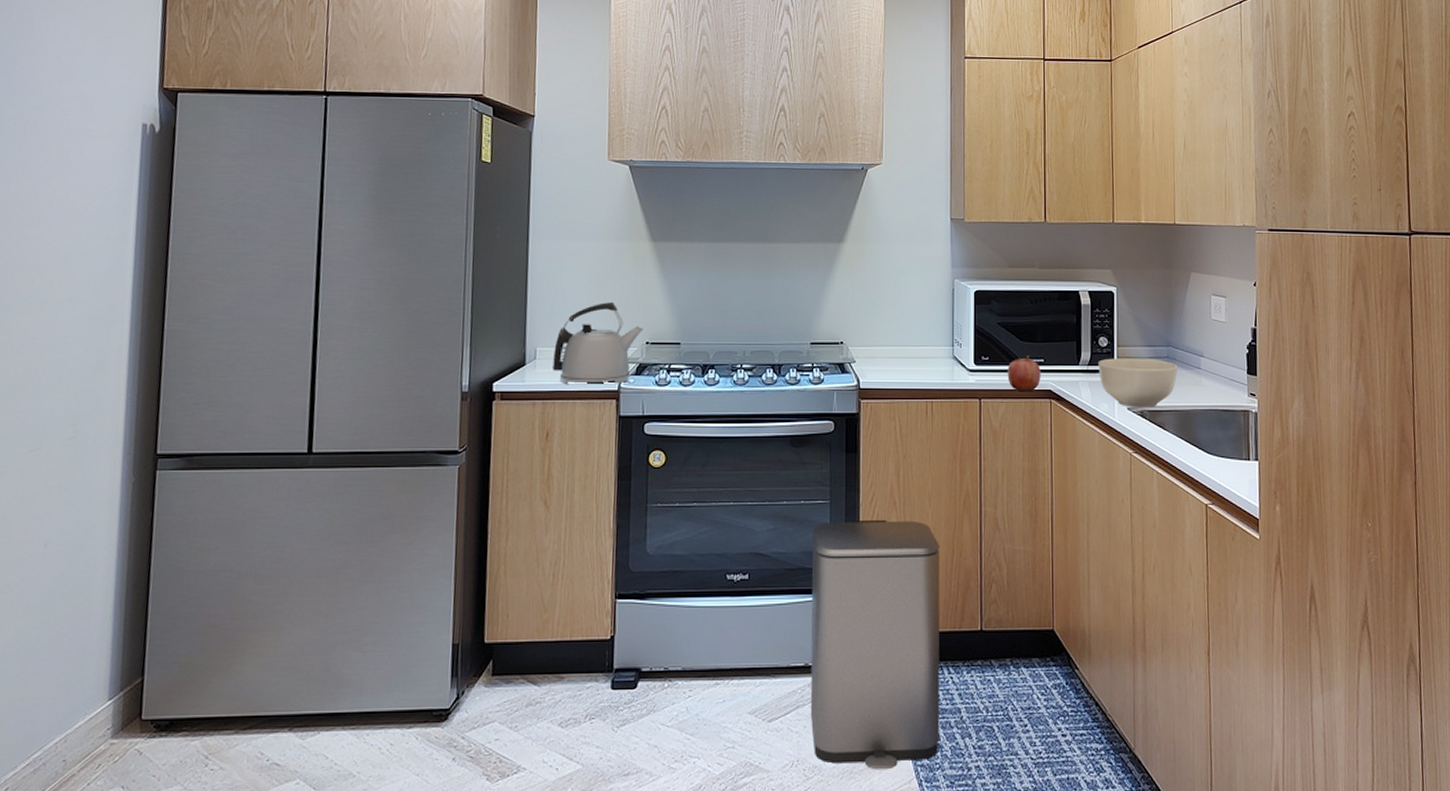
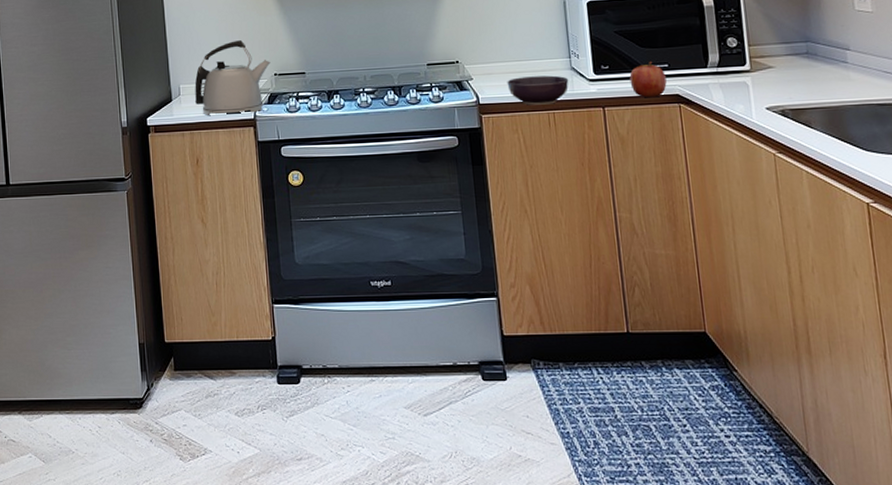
pedal bin: present [810,519,940,770] -> none [447,227,595,464]
bowl: none [889,363,950,393] -> present [507,75,569,105]
bowl: present [1098,358,1178,408] -> none [728,56,821,107]

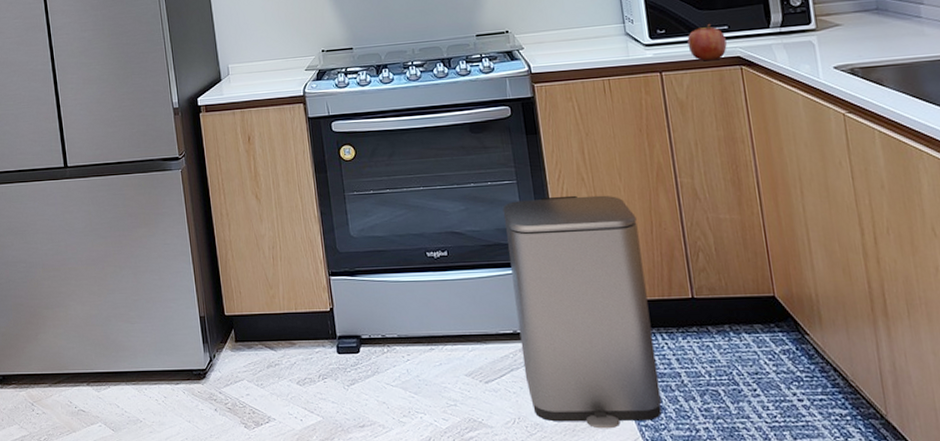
kettle: present [194,40,271,115] -> none [243,18,318,94]
pedal bin: none [447,227,595,464] -> present [502,195,662,429]
bowl: present [507,75,569,105] -> none [559,41,624,73]

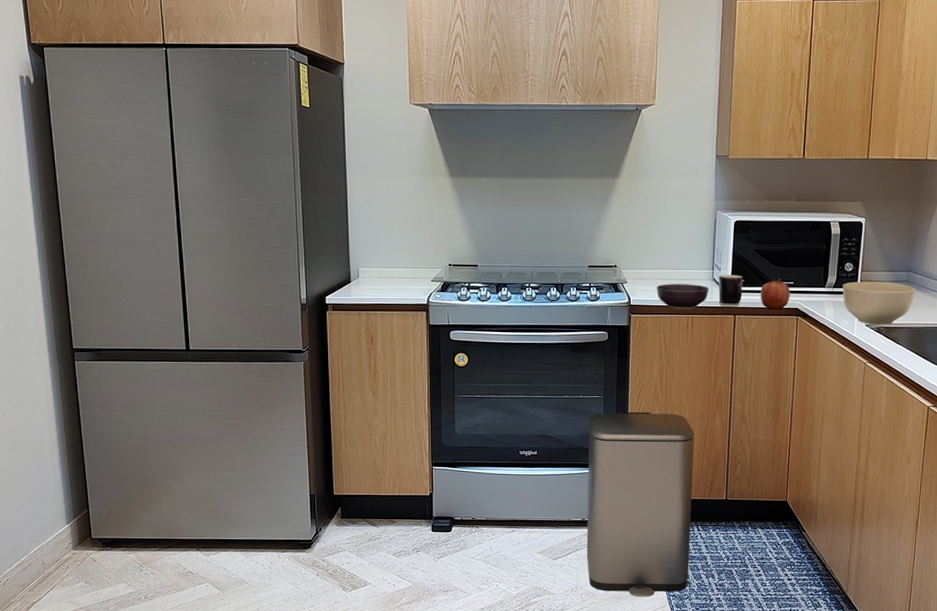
bowl: none [559,41,624,73] -> present [656,284,709,309]
mug: none [631,25,666,64] -> present [718,274,744,307]
bowl: none [792,13,892,66] -> present [842,281,916,325]

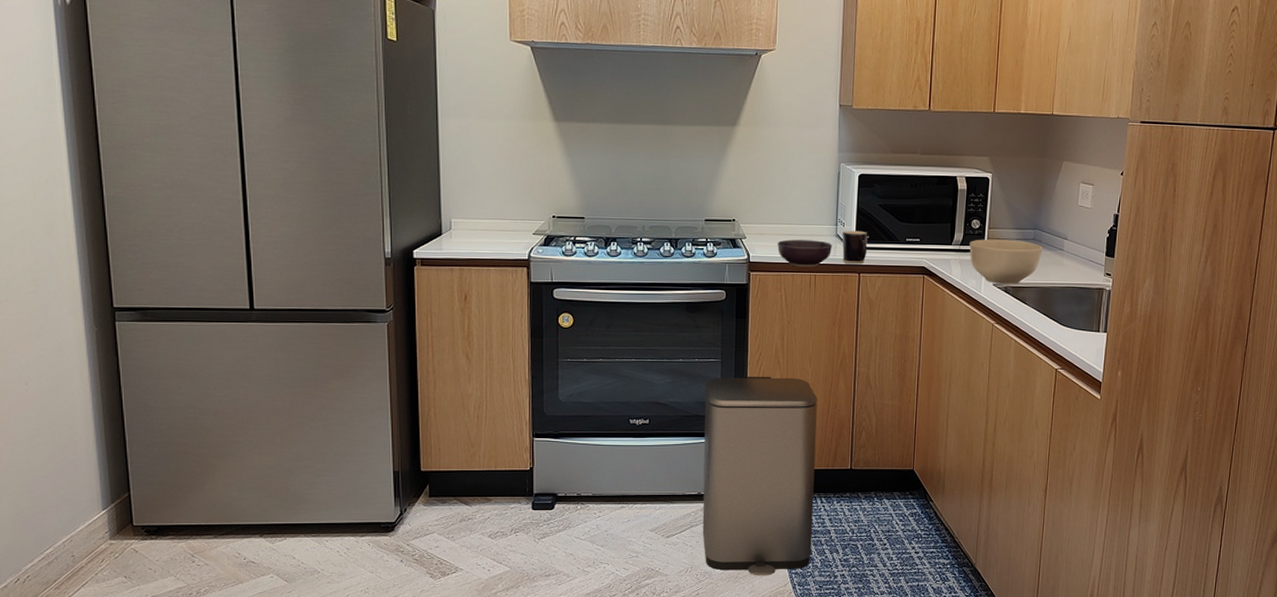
fruit: present [760,279,790,310] -> none [885,235,916,268]

